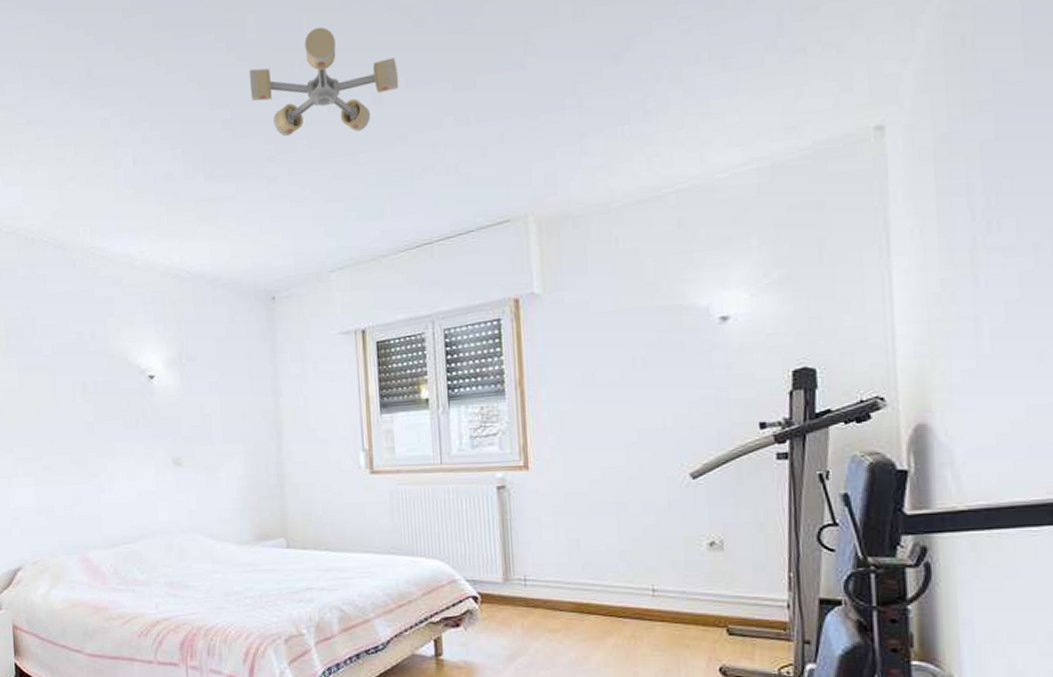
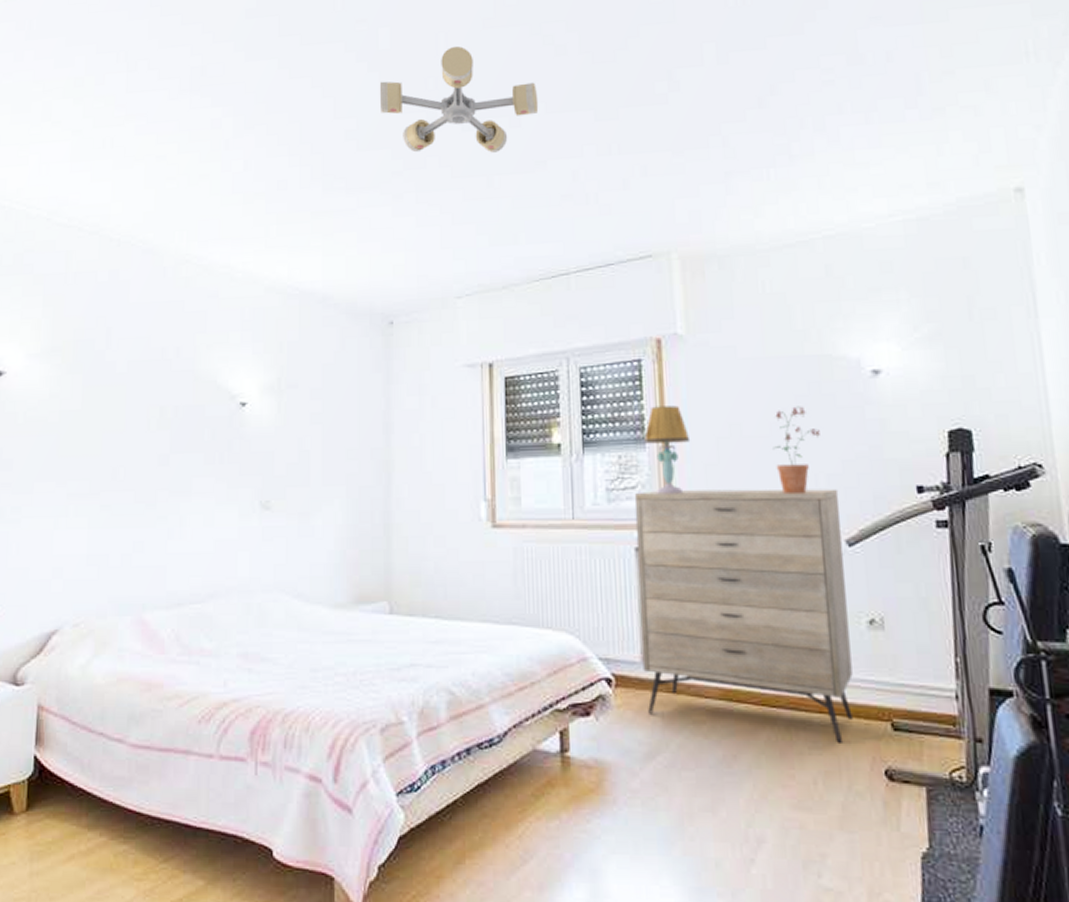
dresser: none [495,428,693,646] -> present [634,489,853,743]
table lamp: none [504,359,547,440] -> present [644,405,691,494]
potted plant: none [623,354,668,435] -> present [773,406,820,495]

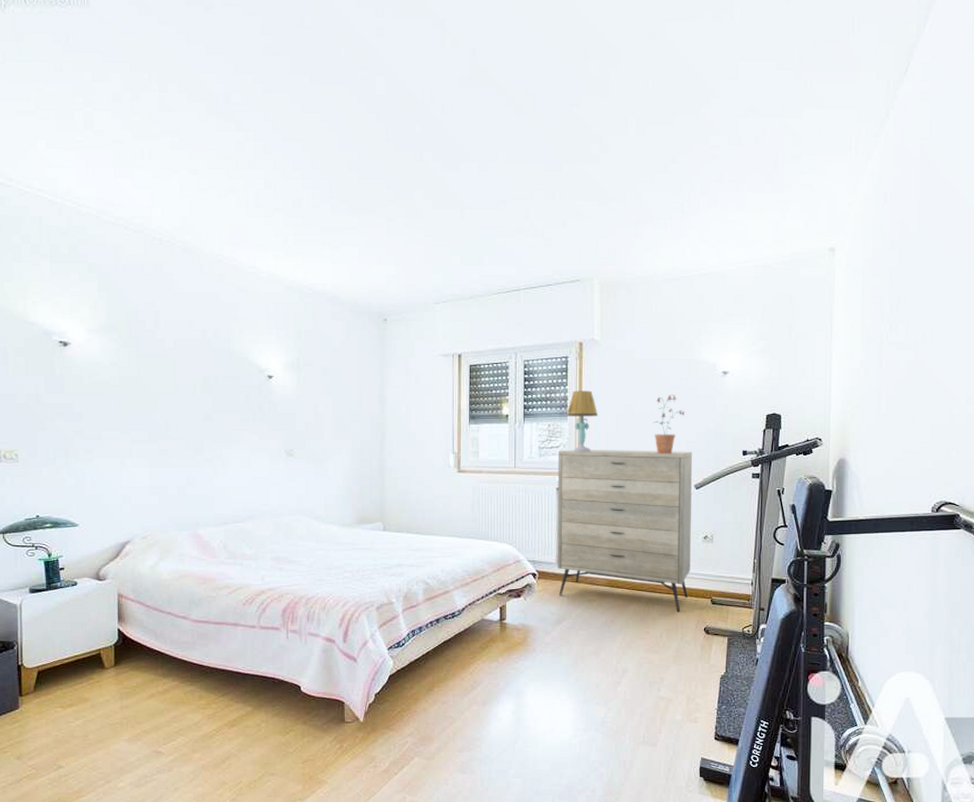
ceiling light: present [379,45,539,153] -> none [376,98,502,190]

